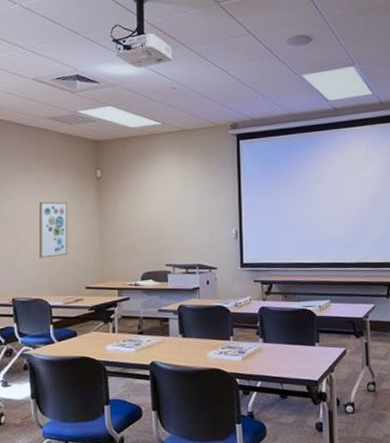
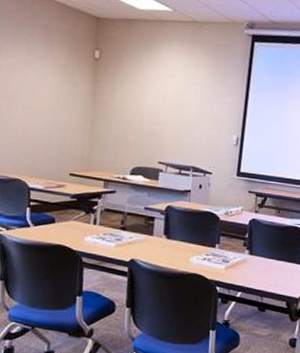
wall art: present [38,201,68,258] -> none [21,75,59,138]

